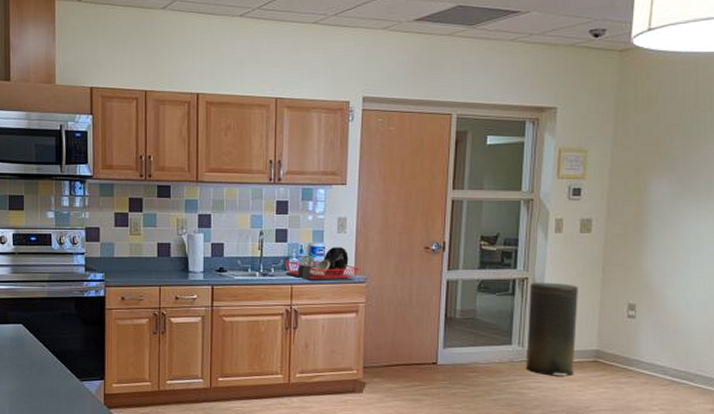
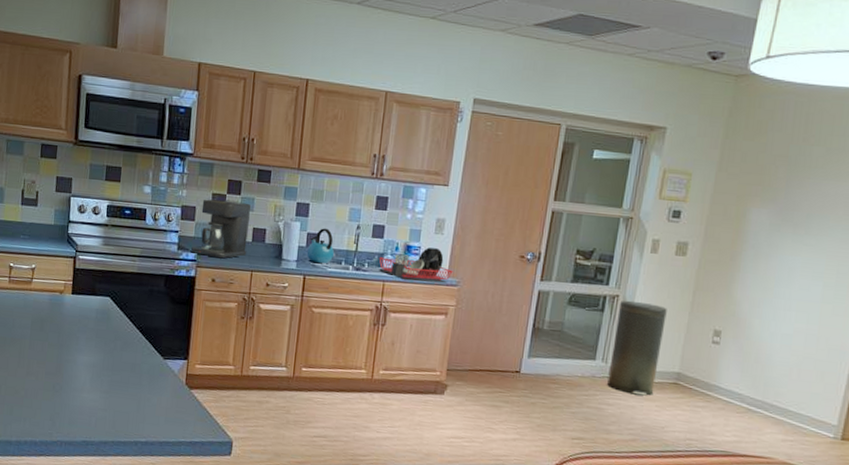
coffee maker: none [99,218,154,276] -> present [191,199,252,259]
kettle: none [212,237,239,273] -> present [306,228,334,264]

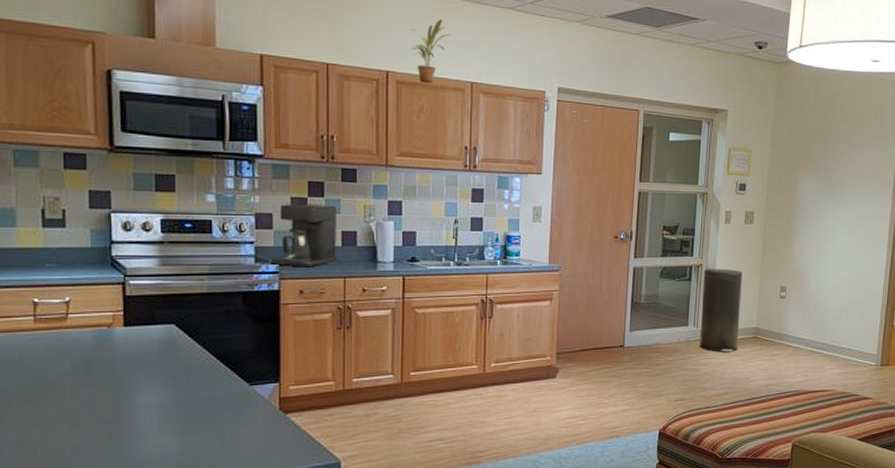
kettle: present [306,228,334,264] -> none [404,225,433,263]
potted plant: none [330,29,371,92] -> present [410,19,451,84]
dish rack: present [379,247,453,284] -> none [480,236,554,271]

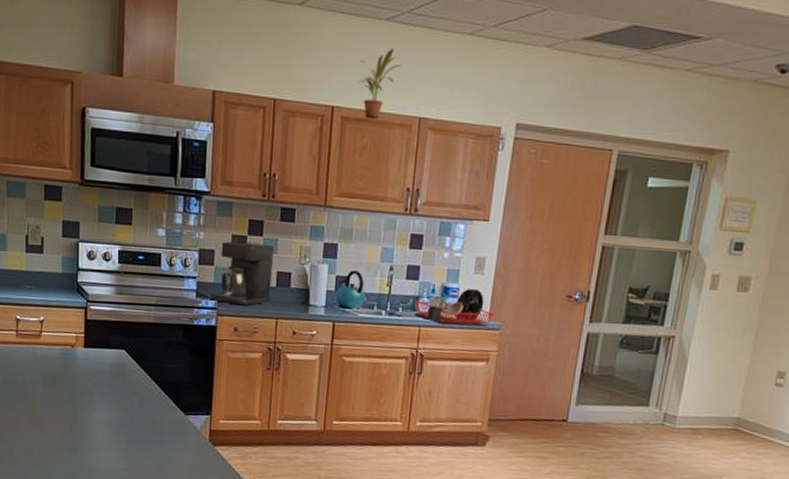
kettle: none [404,225,433,263] -> present [335,270,365,310]
dish rack: none [480,236,554,271] -> present [414,289,495,328]
pedal bin: present [700,268,742,352] -> none [661,341,727,444]

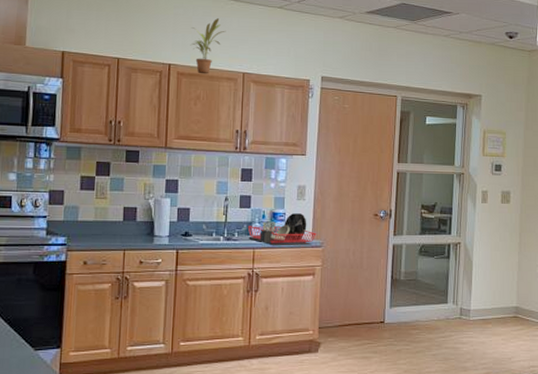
coffee maker: present [211,241,275,306] -> none [61,181,121,240]
kettle: present [335,270,365,310] -> none [178,202,204,237]

